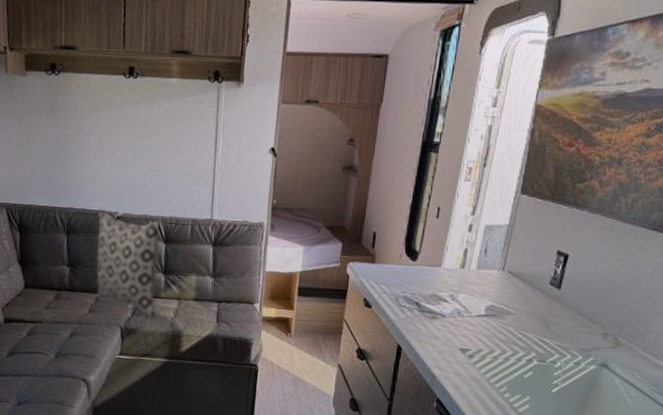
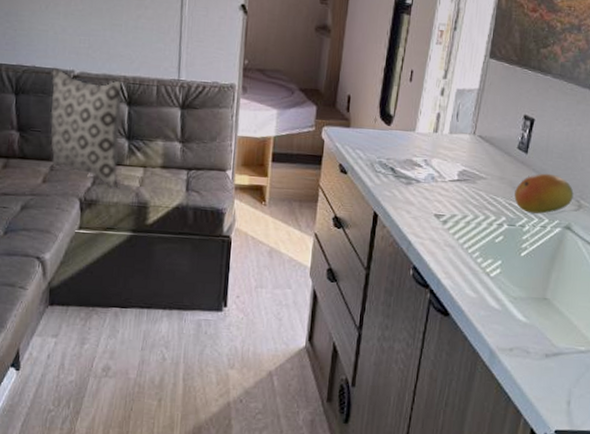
fruit: none [545,309,611,351] -> present [514,173,574,214]

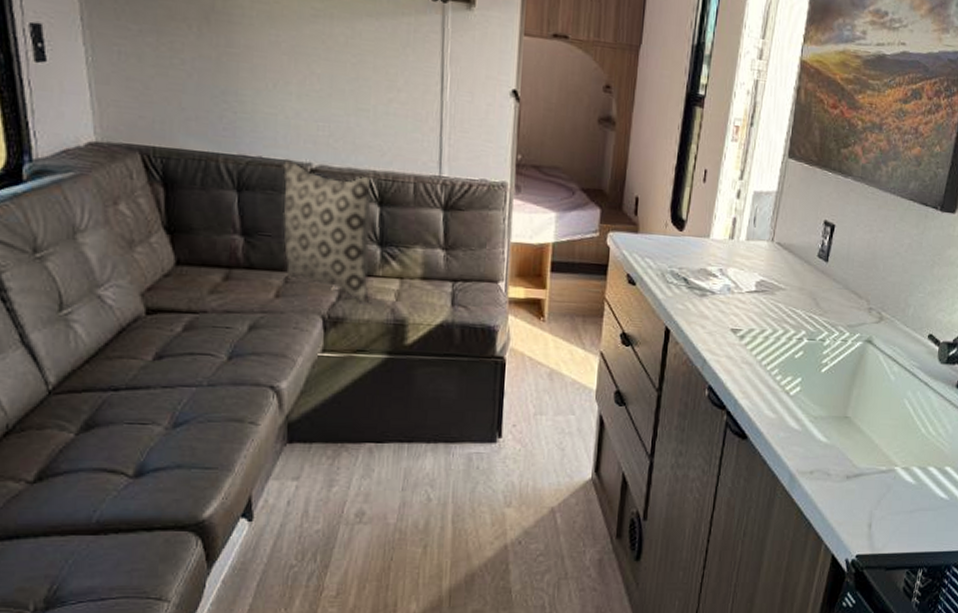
fruit: present [514,173,574,214] -> none [814,283,875,327]

